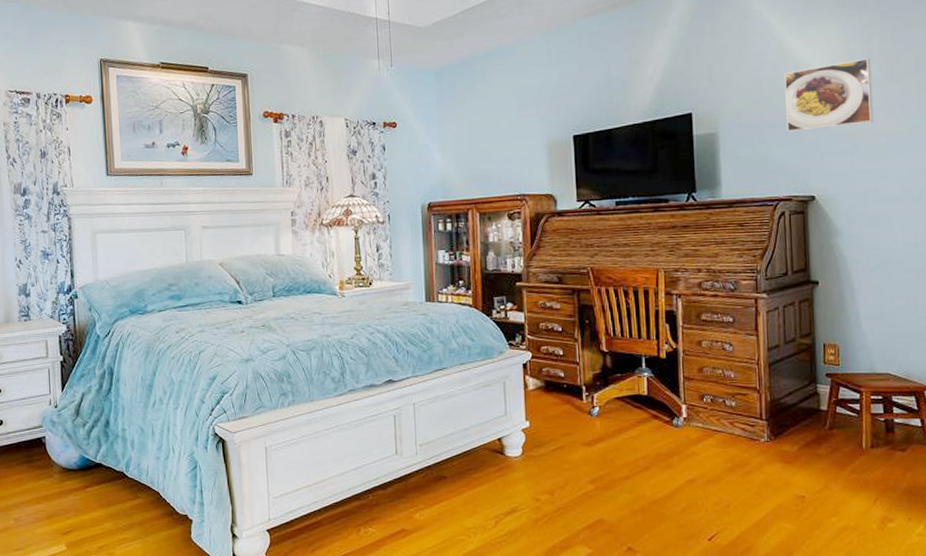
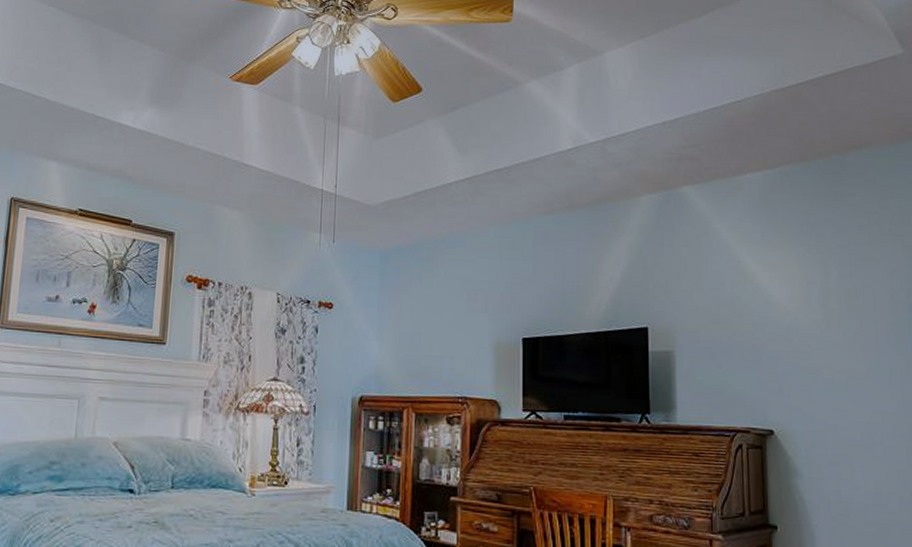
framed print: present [783,58,874,132] -> none [742,290,833,359]

